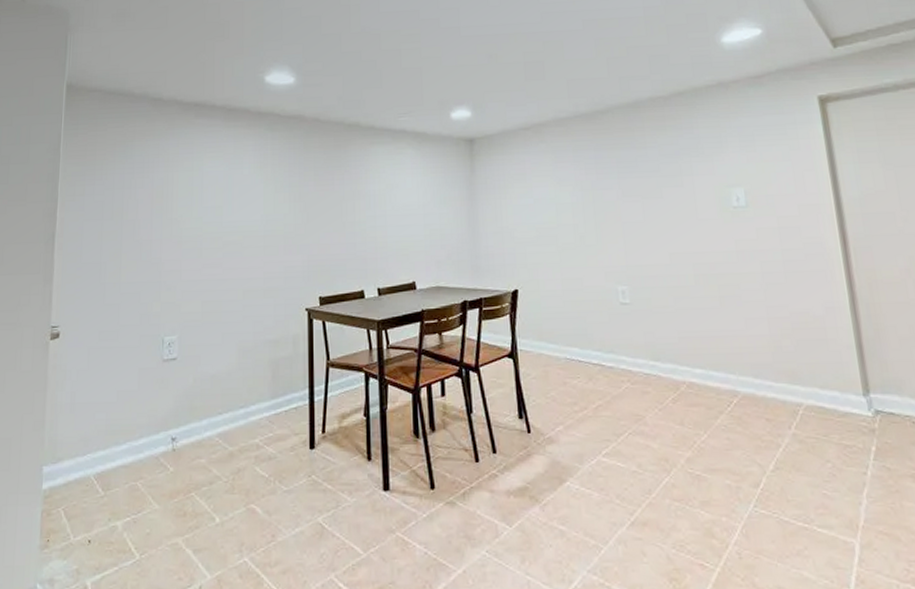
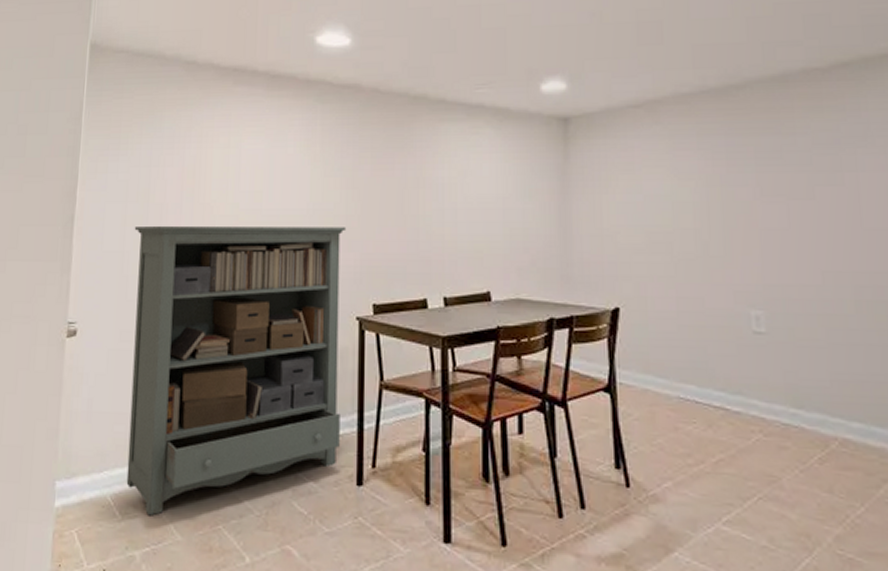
bookshelf: none [108,234,295,490] -> present [126,225,347,516]

